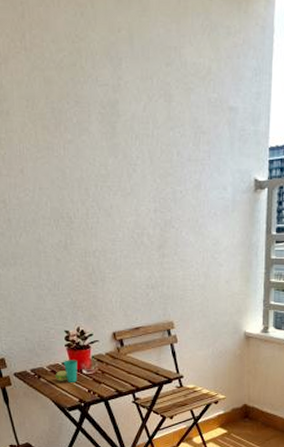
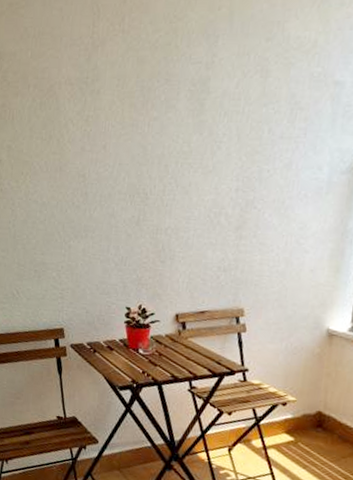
cup: present [55,360,78,382] -> none [110,337,135,361]

